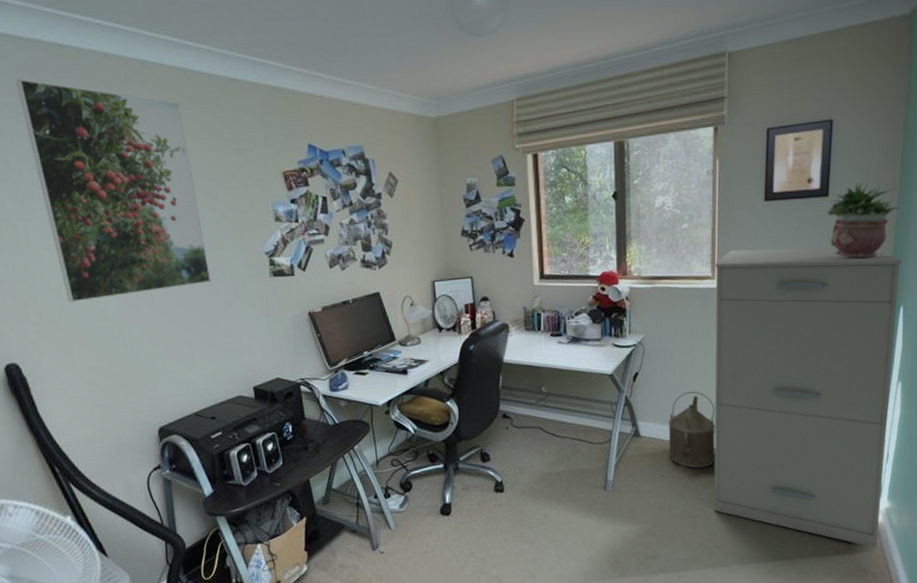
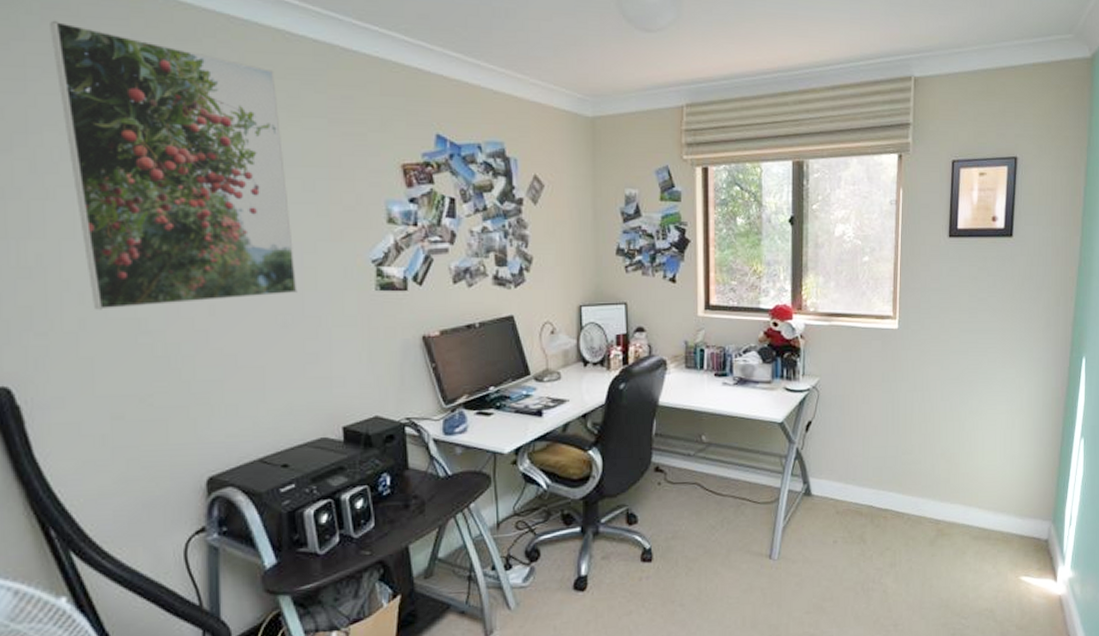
watering can: present [668,391,715,468] -> none [843,444,894,533]
filing cabinet: present [713,247,903,548] -> none [890,288,1085,623]
potted plant: present [826,183,899,258] -> none [1010,225,1081,304]

